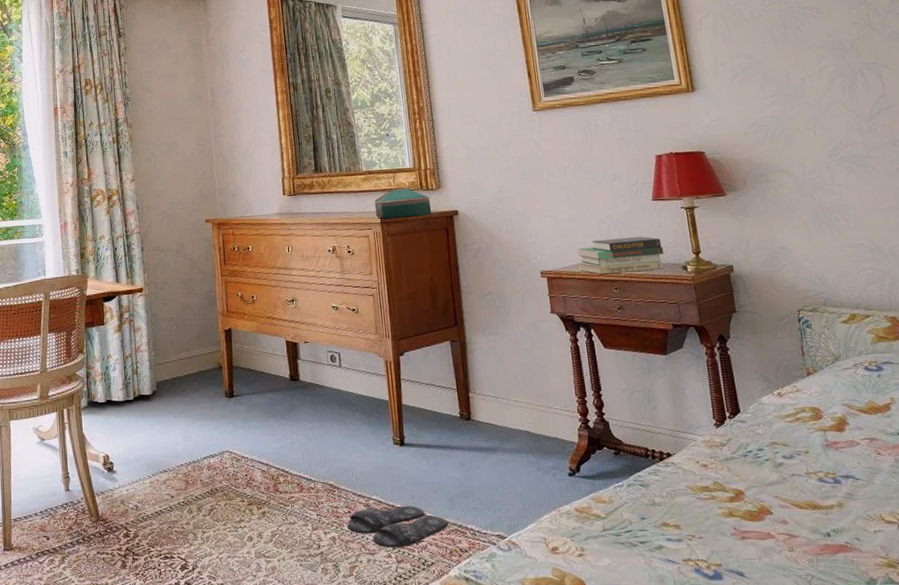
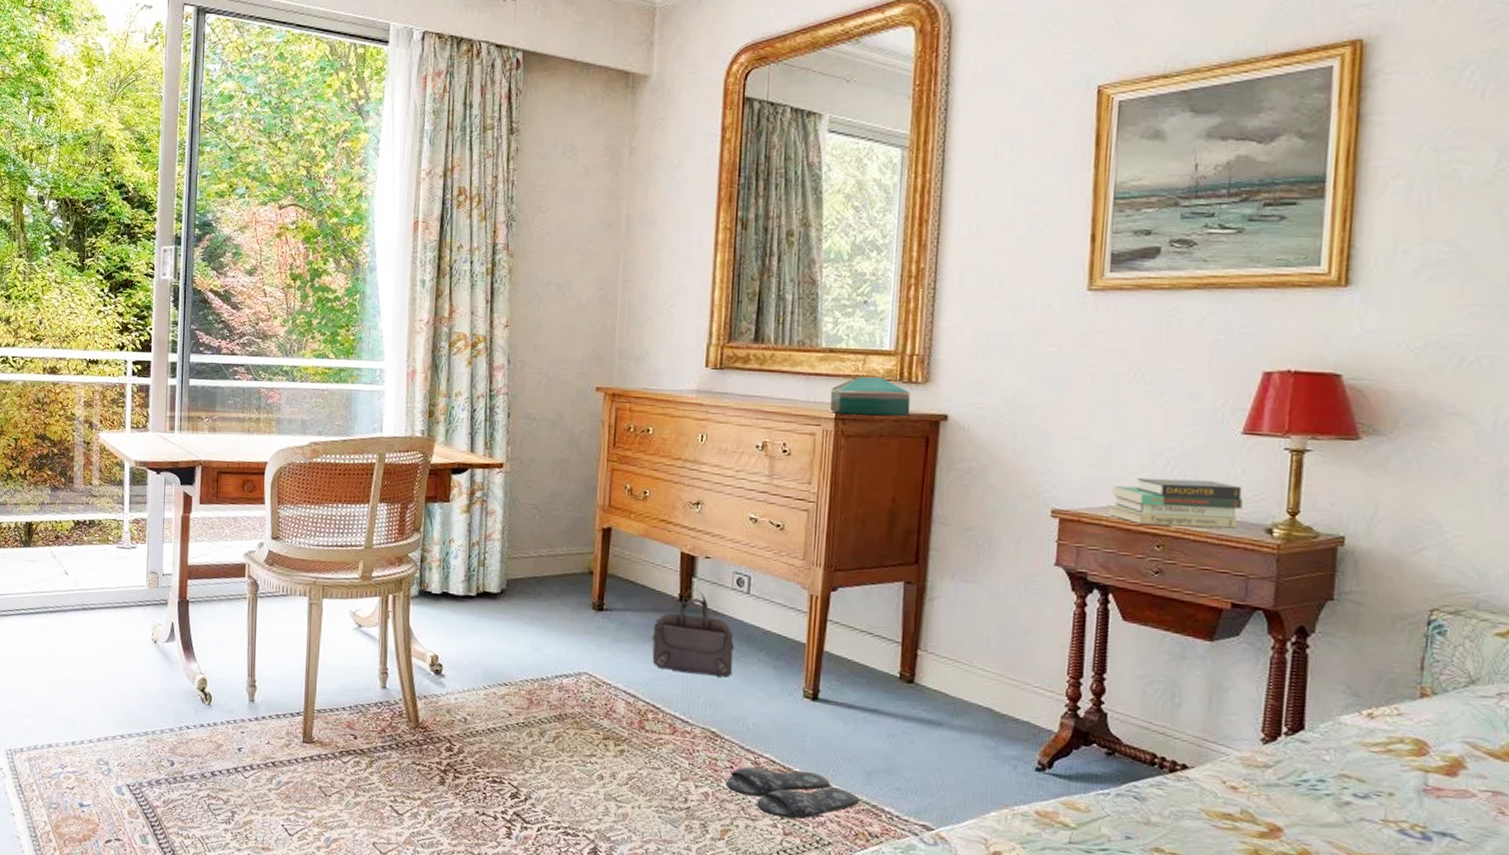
handbag: none [273,368,339,439] -> present [651,588,734,678]

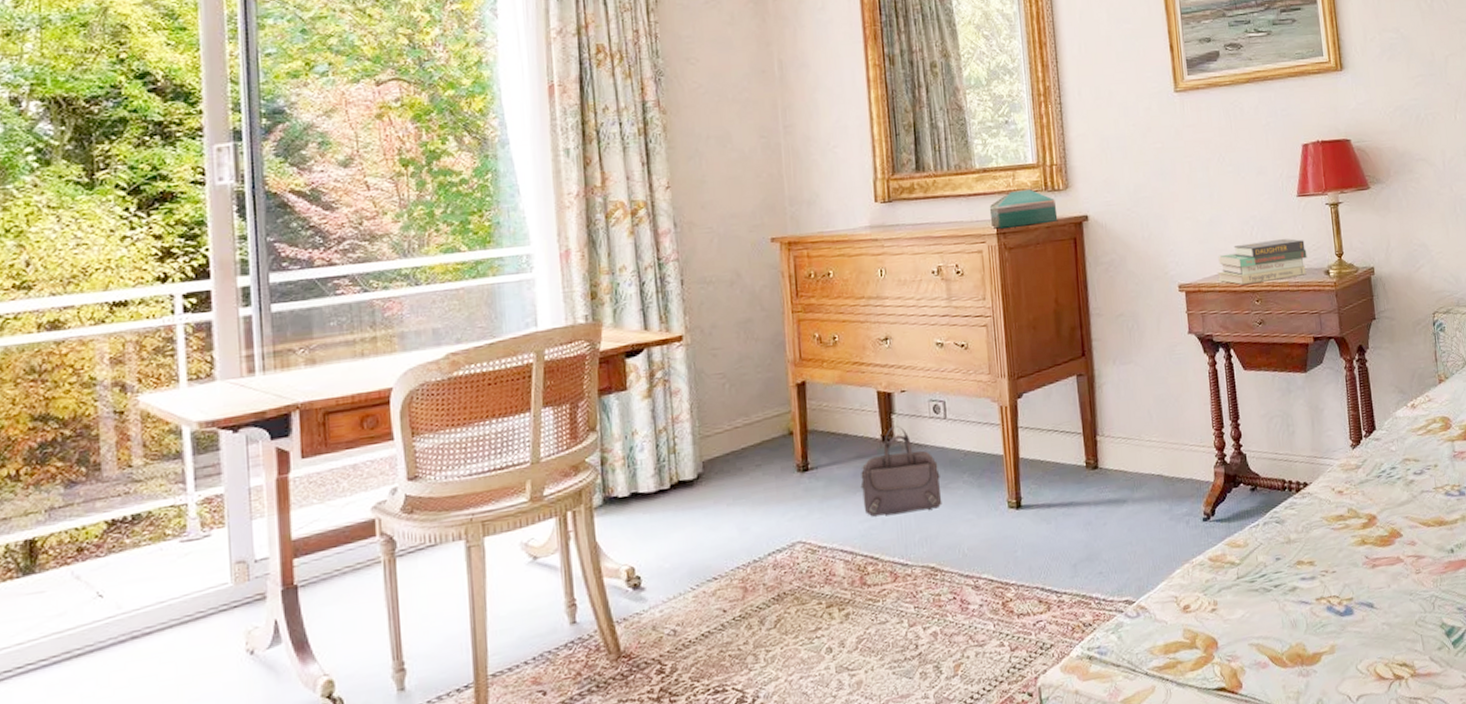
slippers: present [726,766,860,819] -> none [952,580,1071,635]

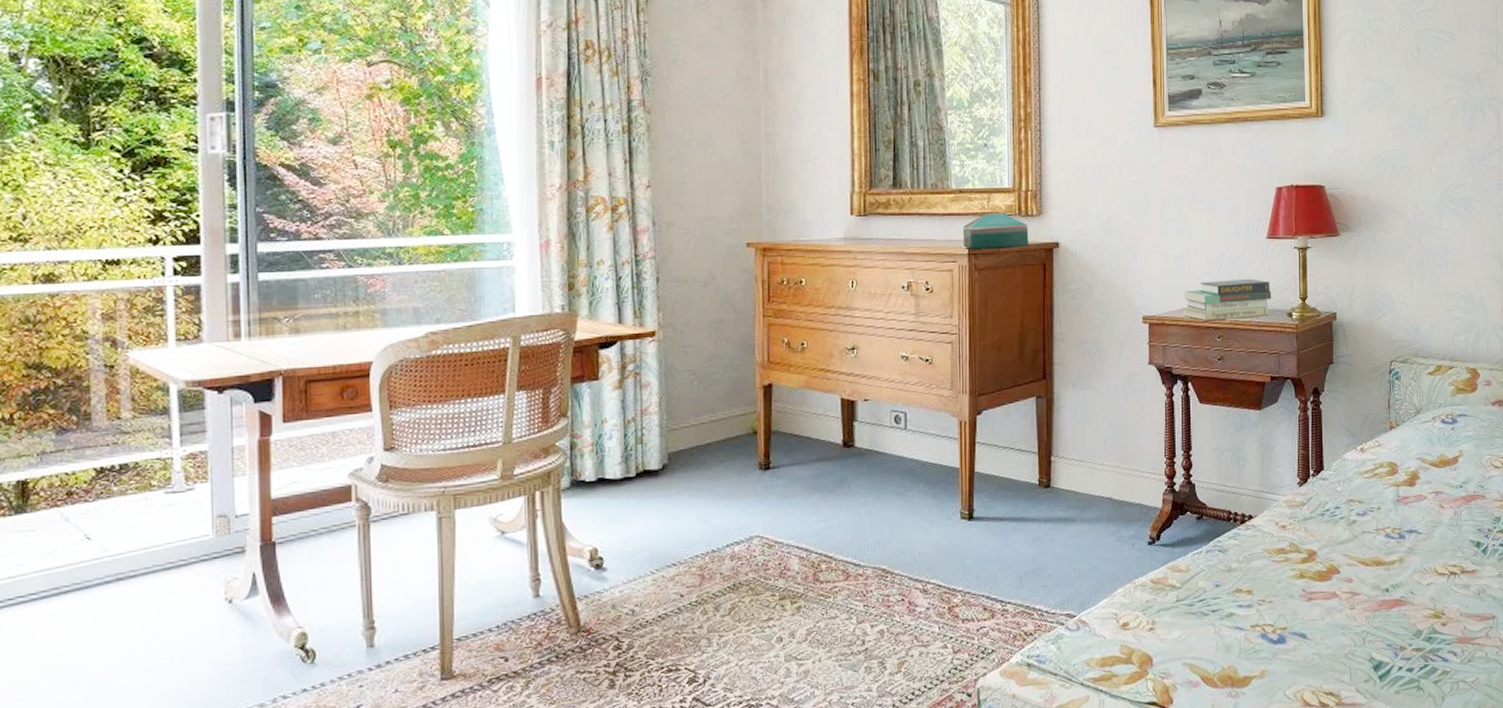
handbag: present [860,425,942,517] -> none [819,432,897,518]

